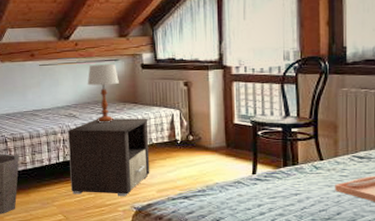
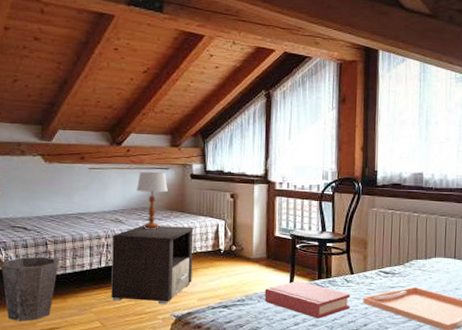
hardback book: none [226,169,321,208] -> present [264,281,351,319]

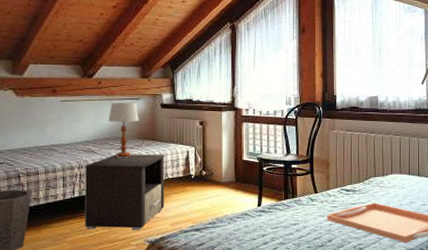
hardback book: present [264,281,351,319] -> none [234,202,315,237]

